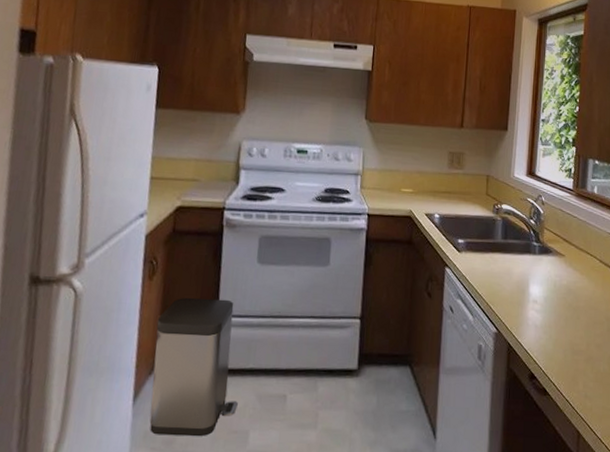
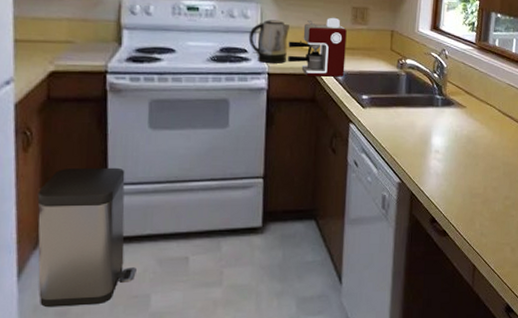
kettle: none [351,163,389,205] -> present [248,19,289,63]
coffee maker: none [386,161,443,221] -> present [288,17,347,78]

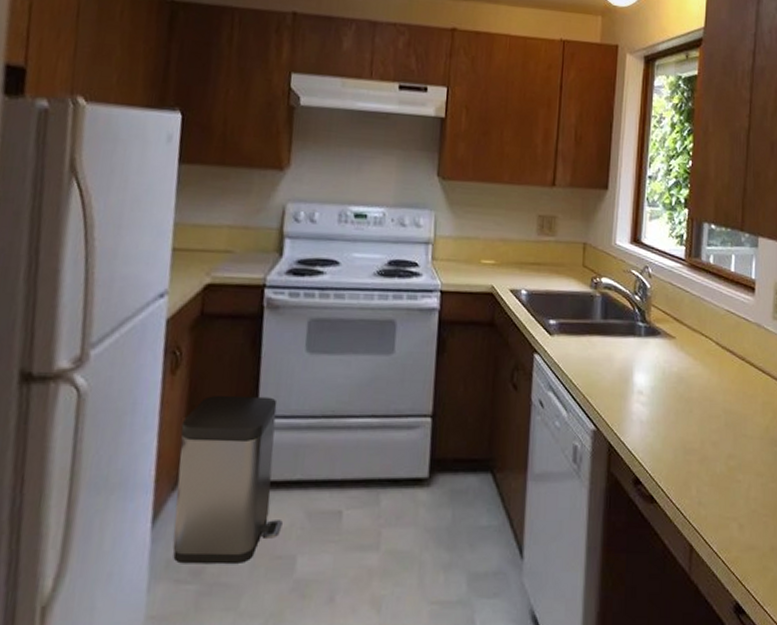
kettle: present [248,19,289,63] -> none [420,229,466,280]
coffee maker: present [288,17,347,78] -> none [463,227,532,299]

